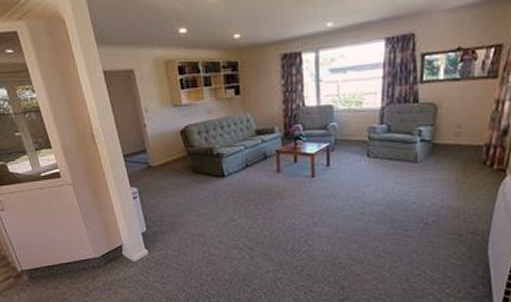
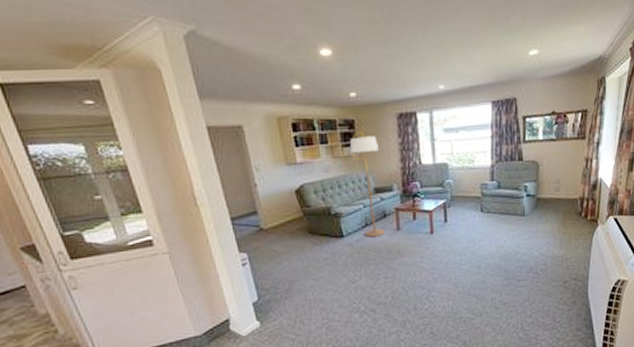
floor lamp: none [232,74,265,179] -> present [349,132,385,238]

